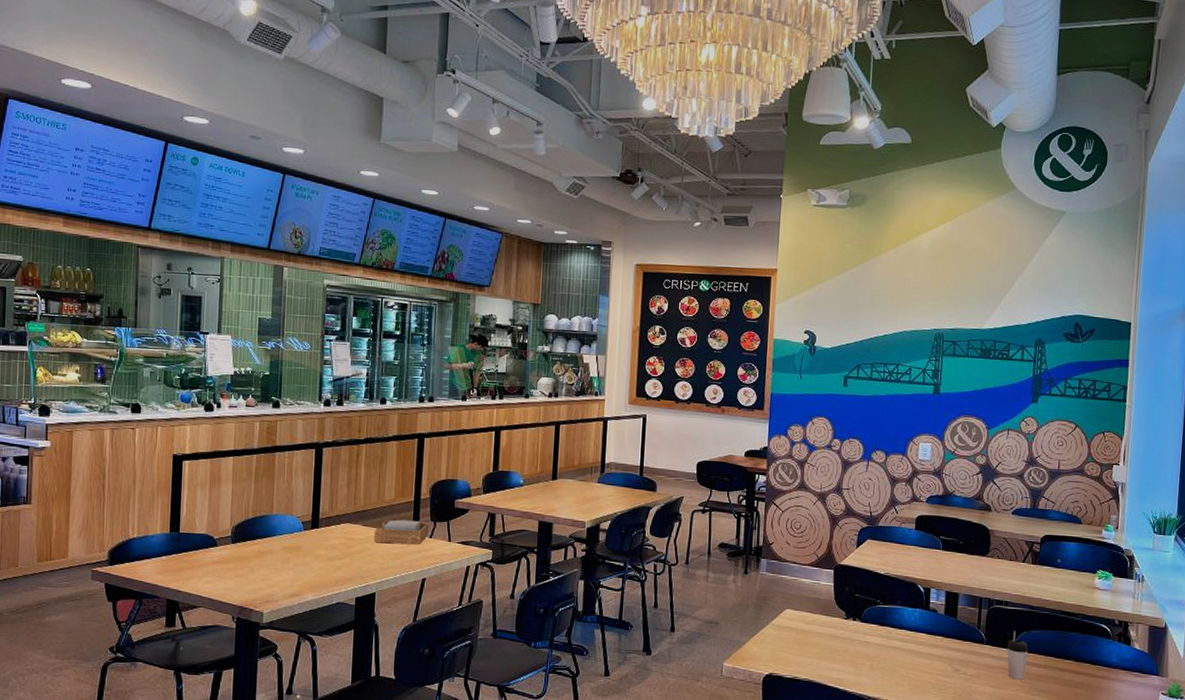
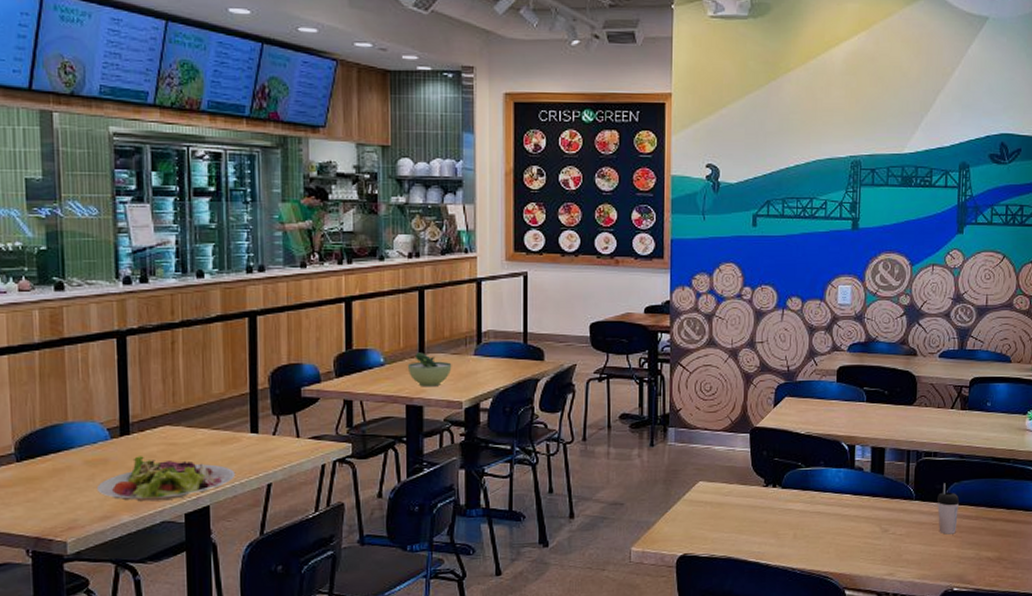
salad plate: none [290,546,398,586] -> present [98,456,236,502]
napkin holder: present [373,519,430,545] -> none [201,416,272,447]
soup bowl: none [542,477,579,507] -> present [407,352,452,387]

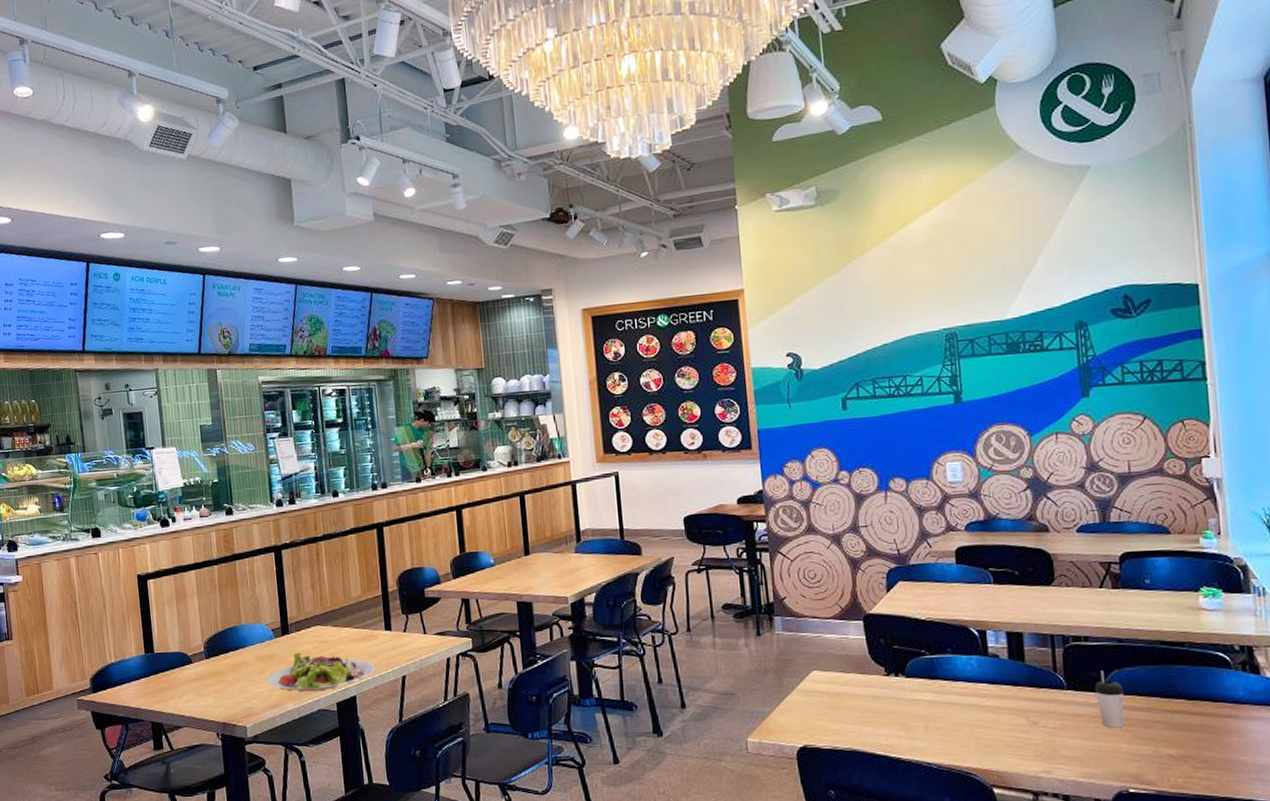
soup bowl: present [407,352,452,387] -> none [515,552,556,585]

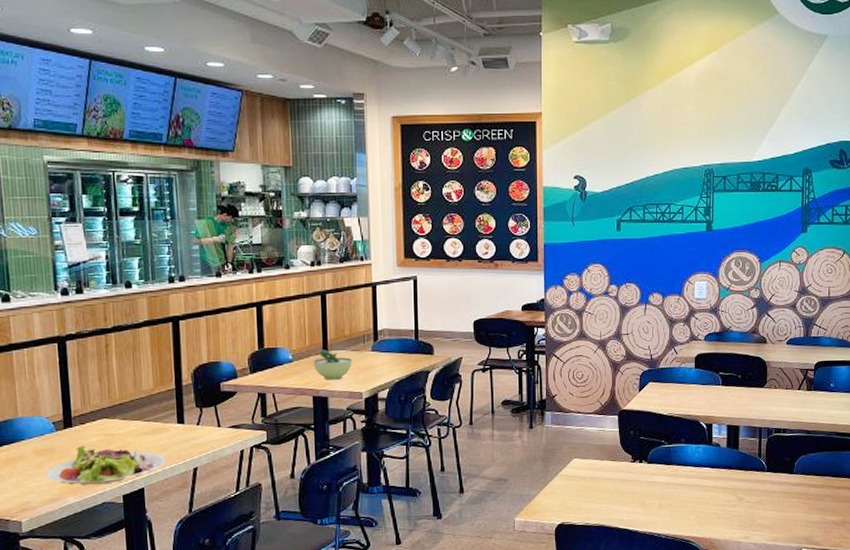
soup bowl: none [515,552,556,585] -> present [313,350,353,380]
beverage cup: present [1095,670,1125,728] -> none [787,456,807,502]

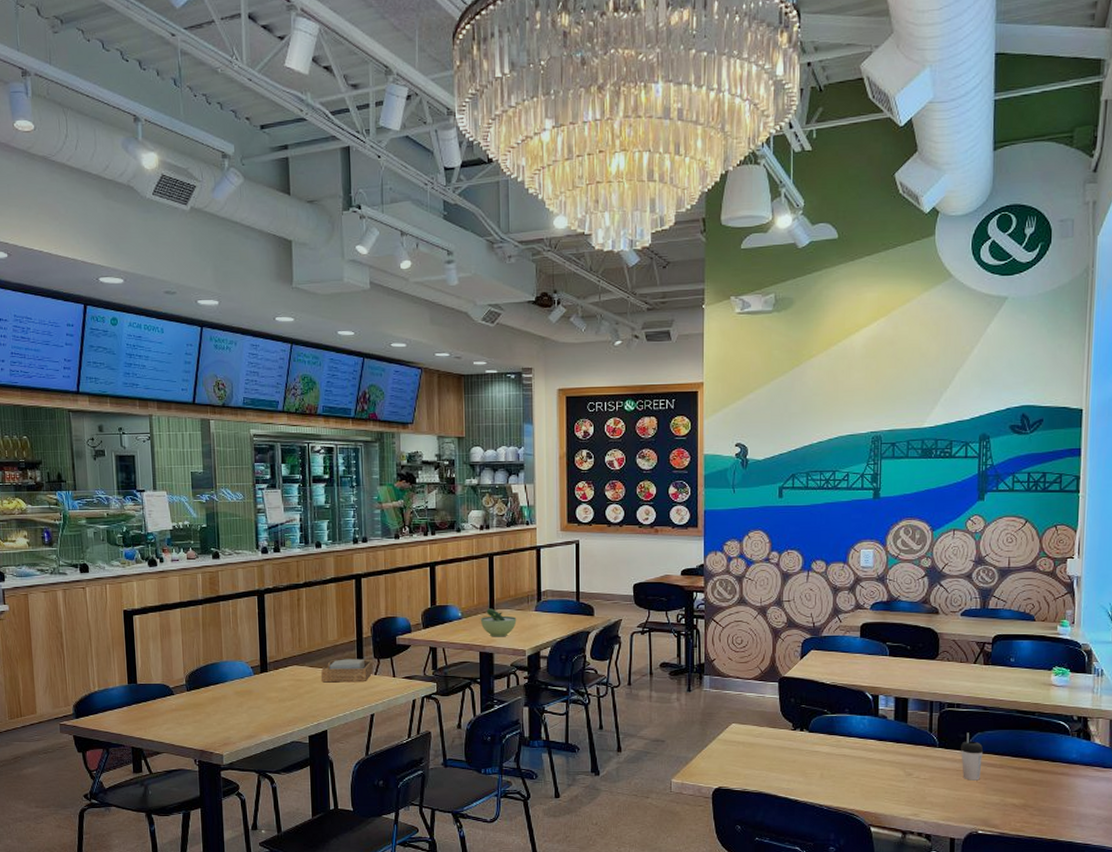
salad plate: present [46,445,166,486] -> none [245,689,347,725]
napkin holder: none [135,408,196,436] -> present [321,659,374,683]
beverage cup: none [787,456,807,502] -> present [961,732,984,780]

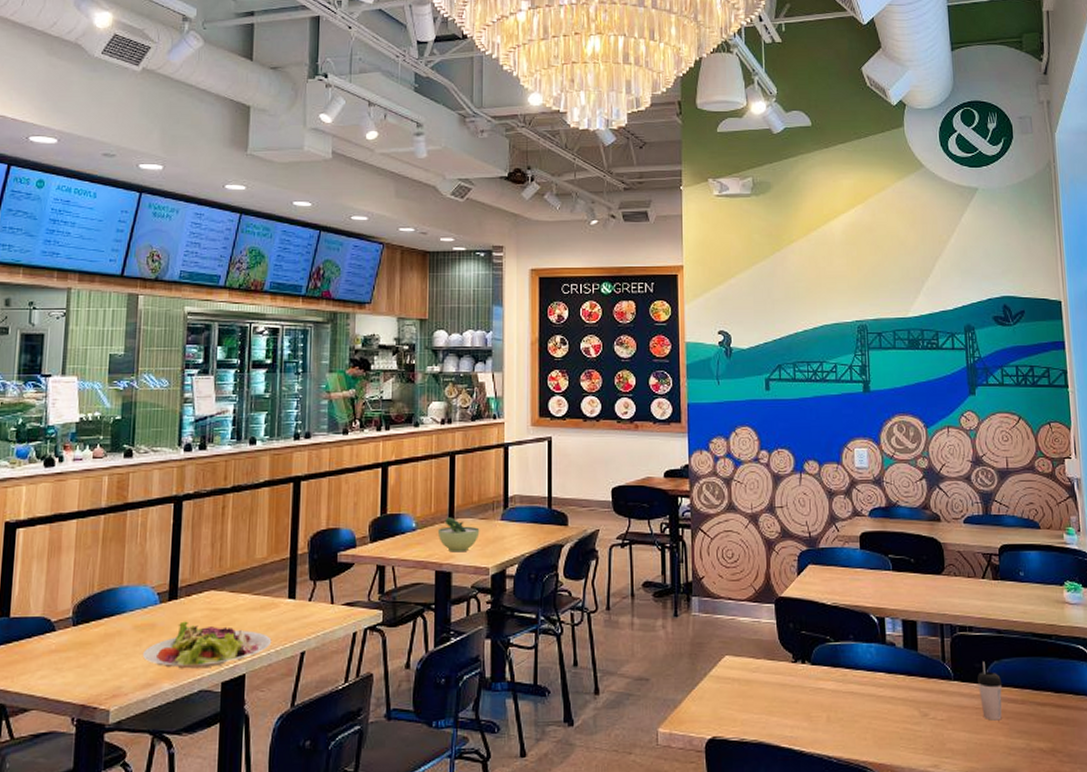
salad plate: none [245,689,347,725] -> present [143,621,272,669]
napkin holder: present [321,659,374,683] -> none [242,581,309,612]

